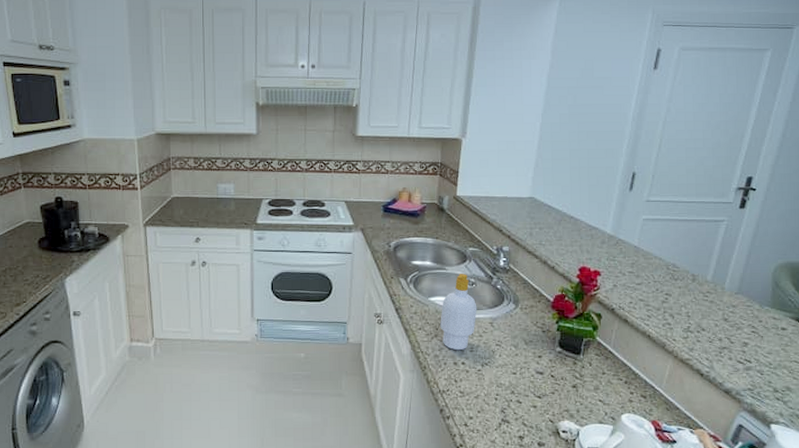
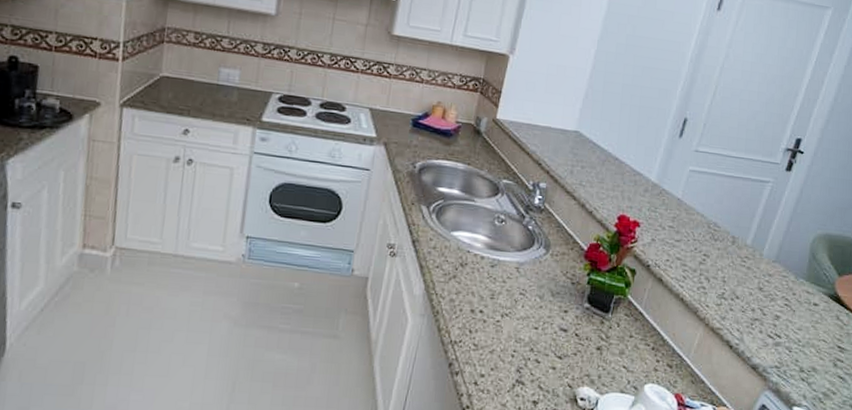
soap bottle: present [440,274,477,351] -> none [460,208,504,297]

